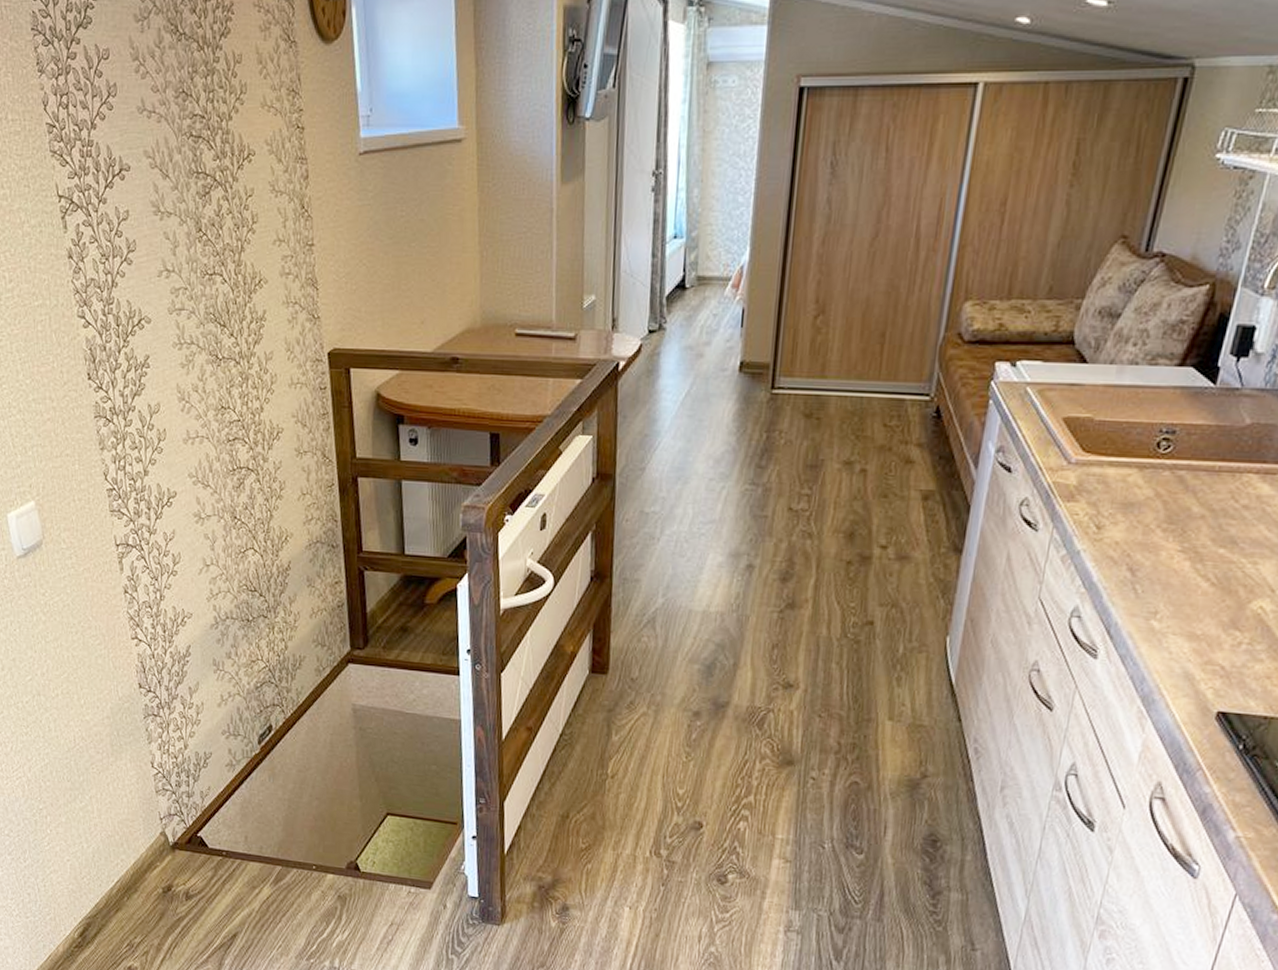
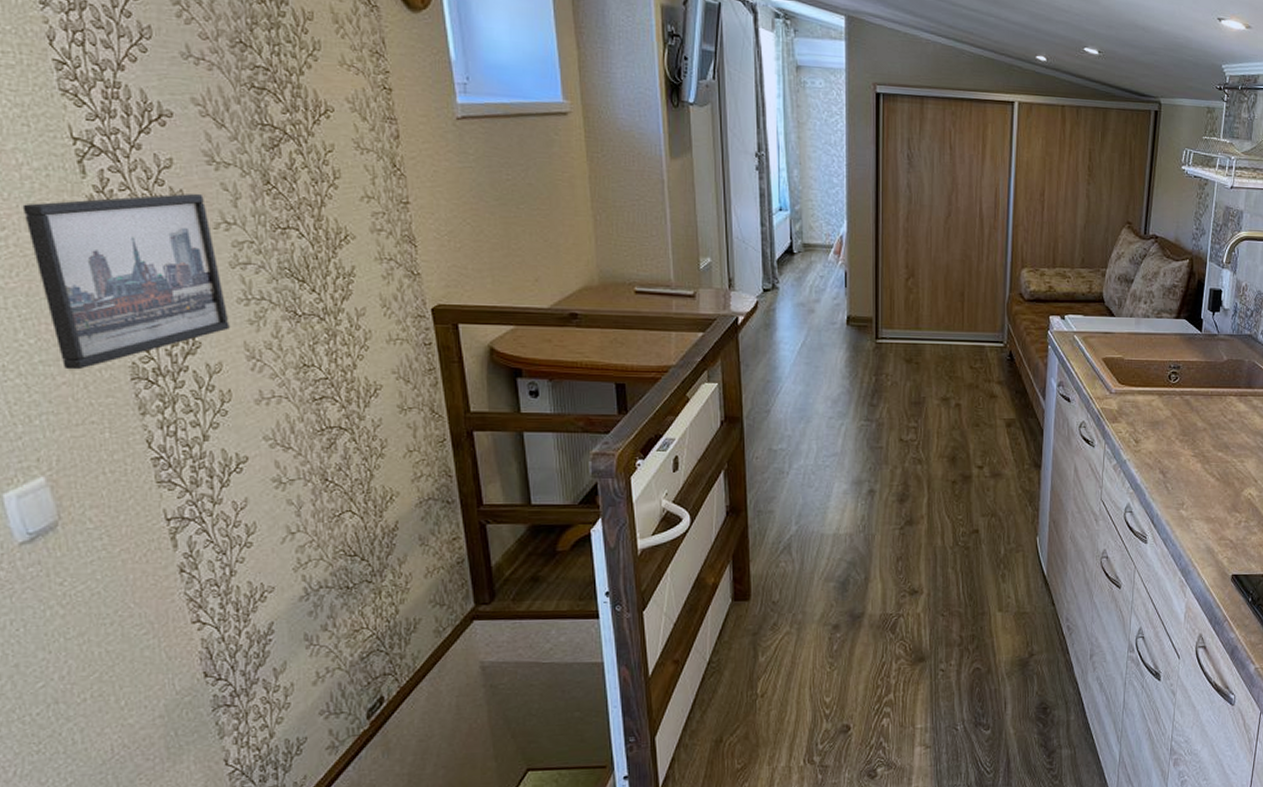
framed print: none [24,244,167,408] -> present [22,194,230,370]

